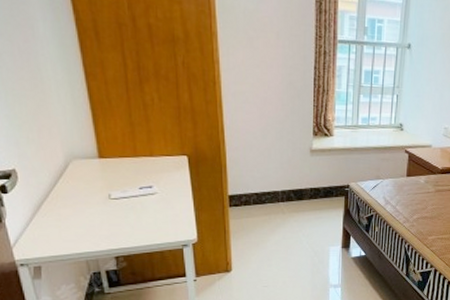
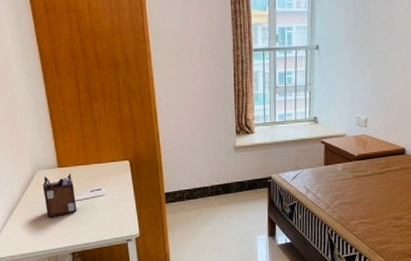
desk organizer: none [78,165,123,215] -> present [42,173,77,218]

